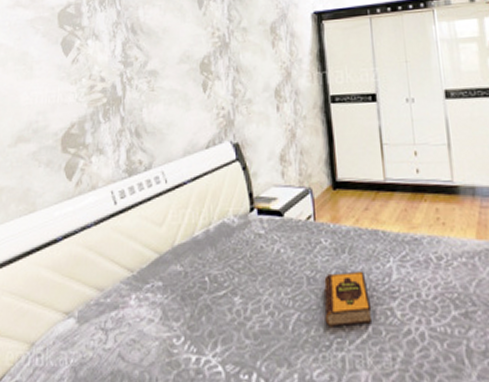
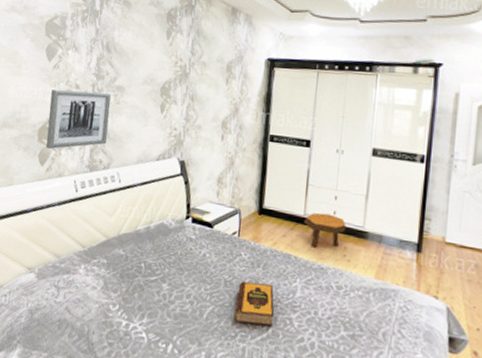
wall art: none [72,80,145,159] -> present [46,90,111,149]
footstool: none [386,173,434,216] -> present [304,212,346,248]

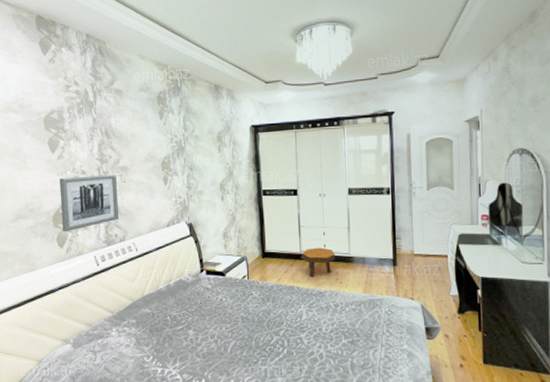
hardback book: present [234,281,275,327] -> none [253,313,287,350]

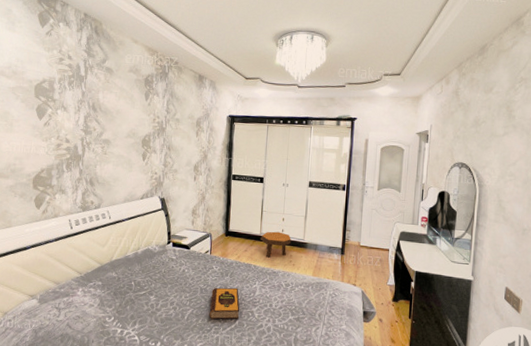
wall art: present [60,174,119,232] -> none [41,144,99,195]
hardback book: none [253,313,287,350] -> present [209,287,240,320]

